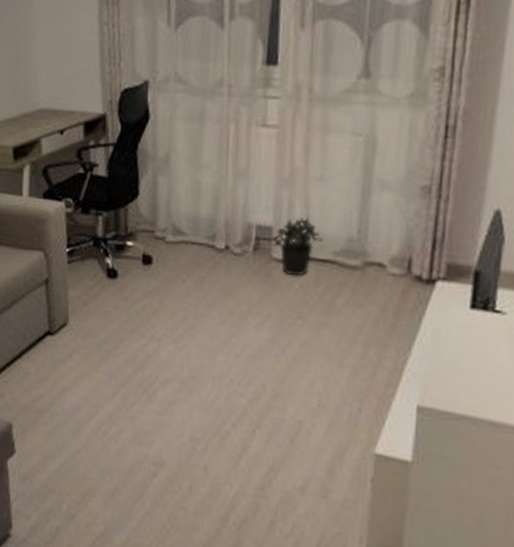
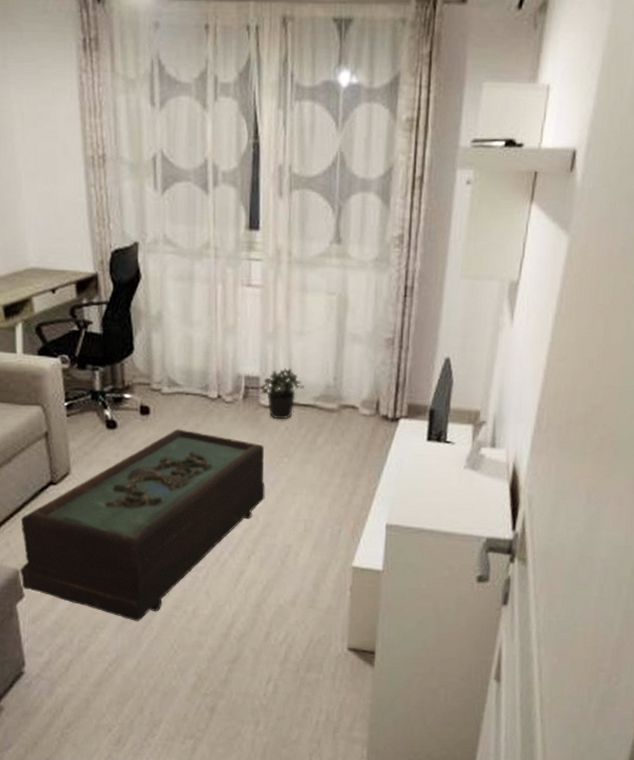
coffee table: none [13,281,275,493] -> present [20,429,265,621]

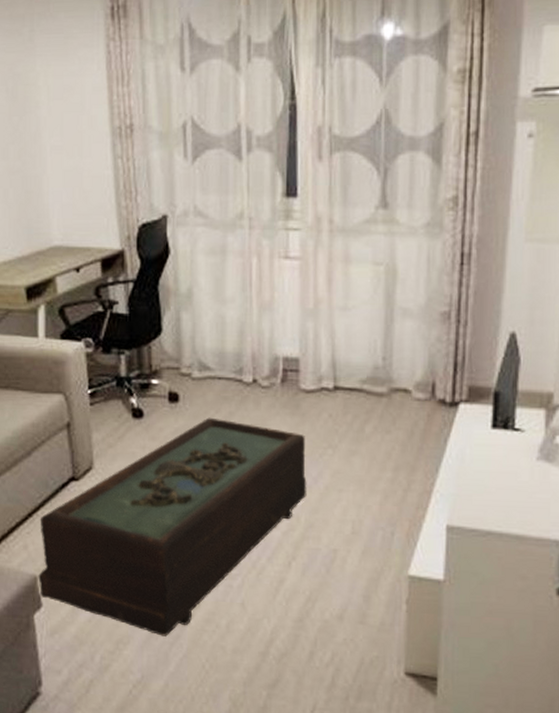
potted plant: present [258,367,304,420] -> none [298,347,349,406]

